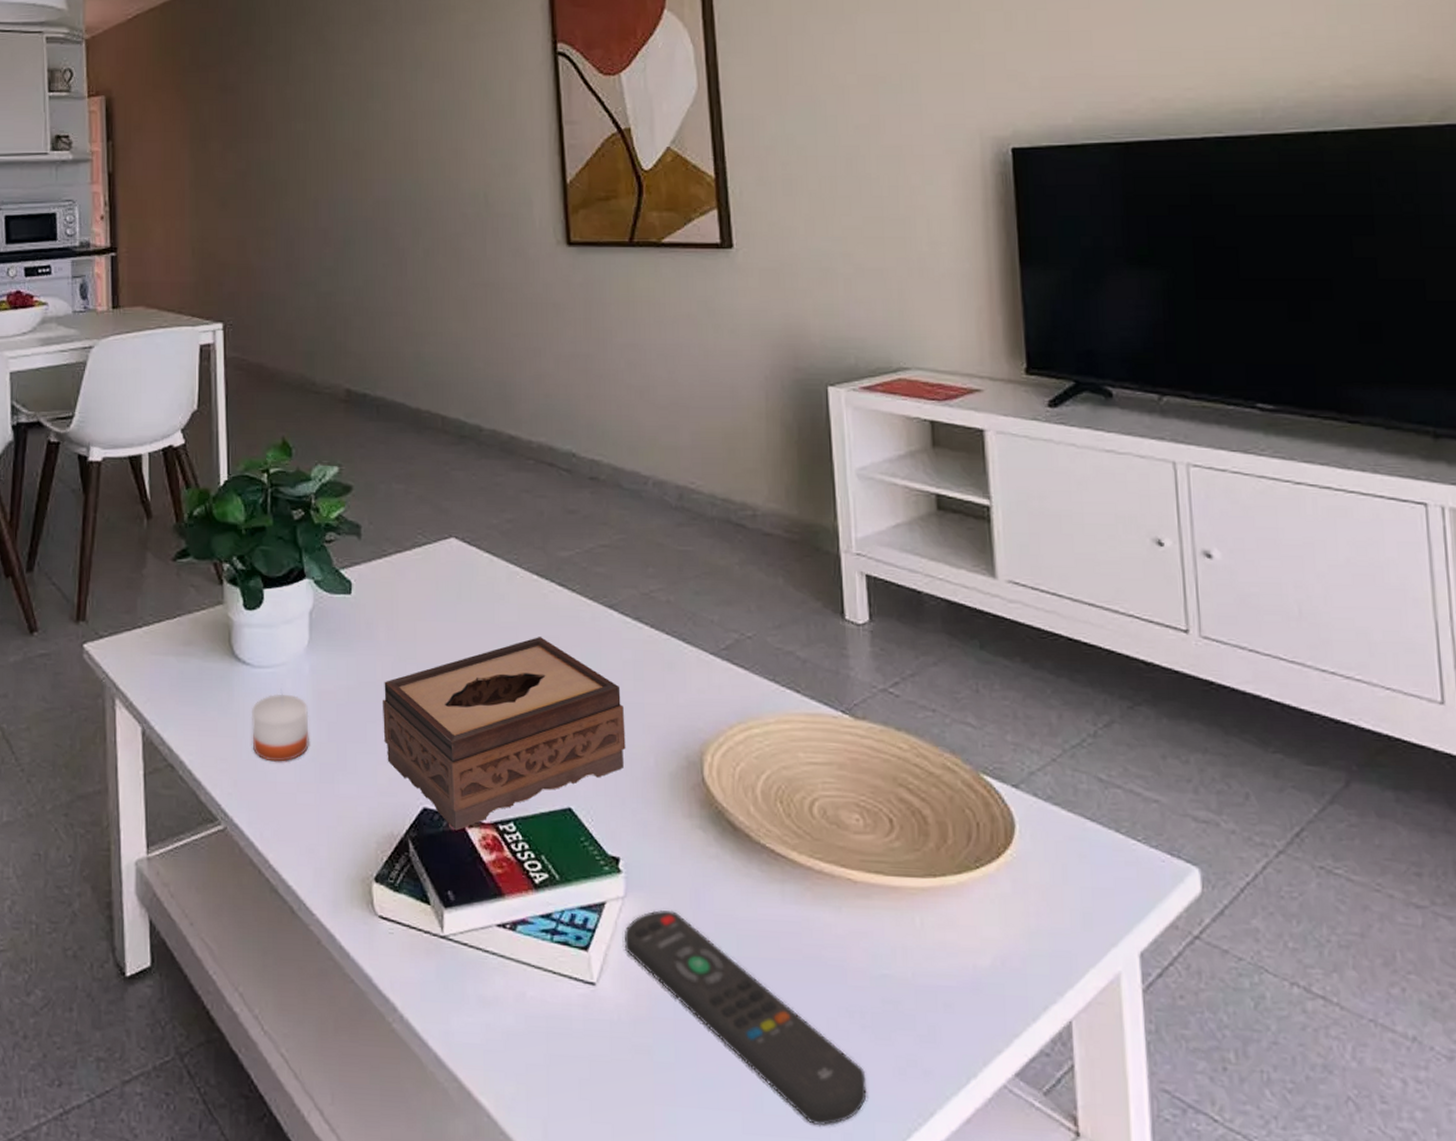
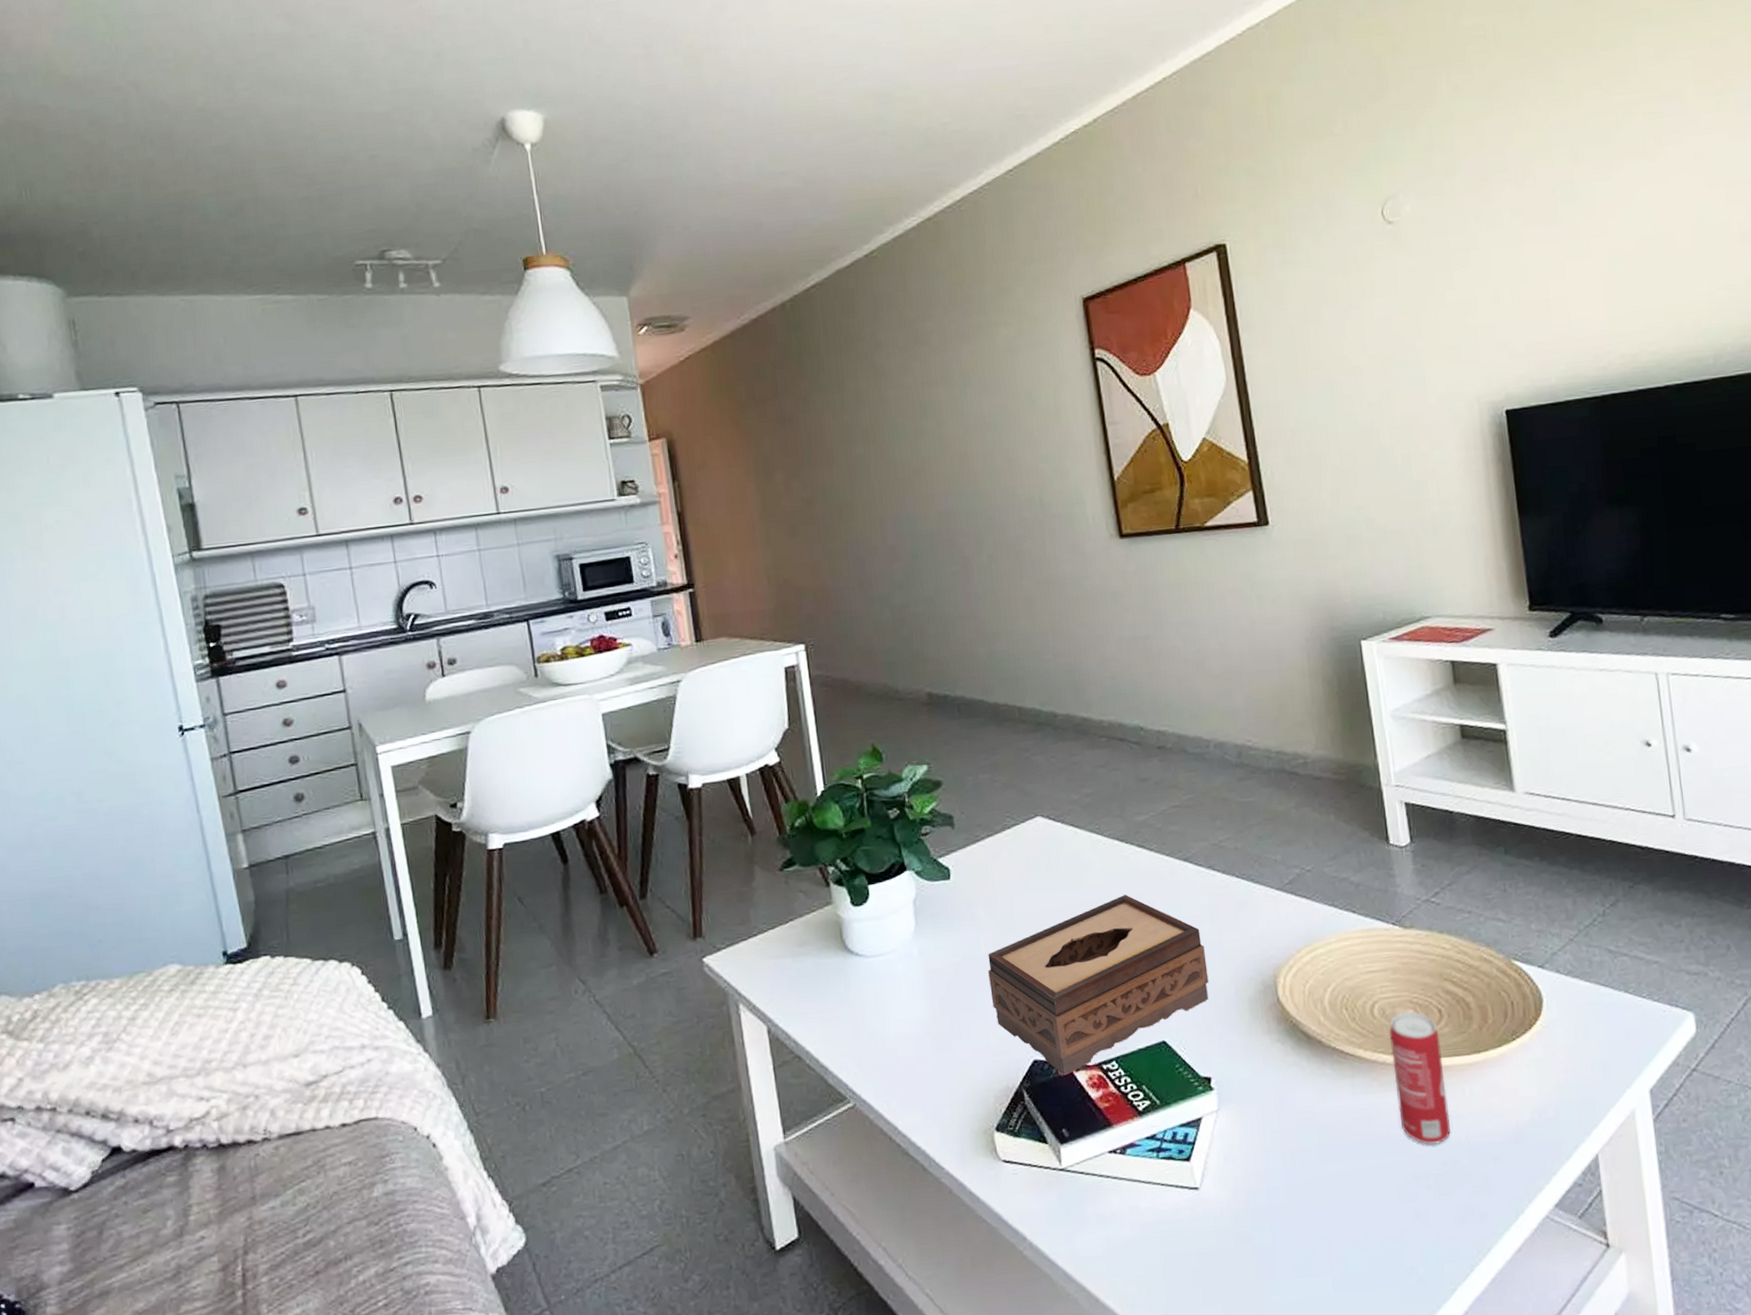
candle: present [251,693,309,762] -> none [868,977,925,1040]
remote control: present [625,910,867,1126] -> none [1220,1116,1435,1275]
beverage can: none [828,815,895,977] -> present [1388,1012,1451,1145]

